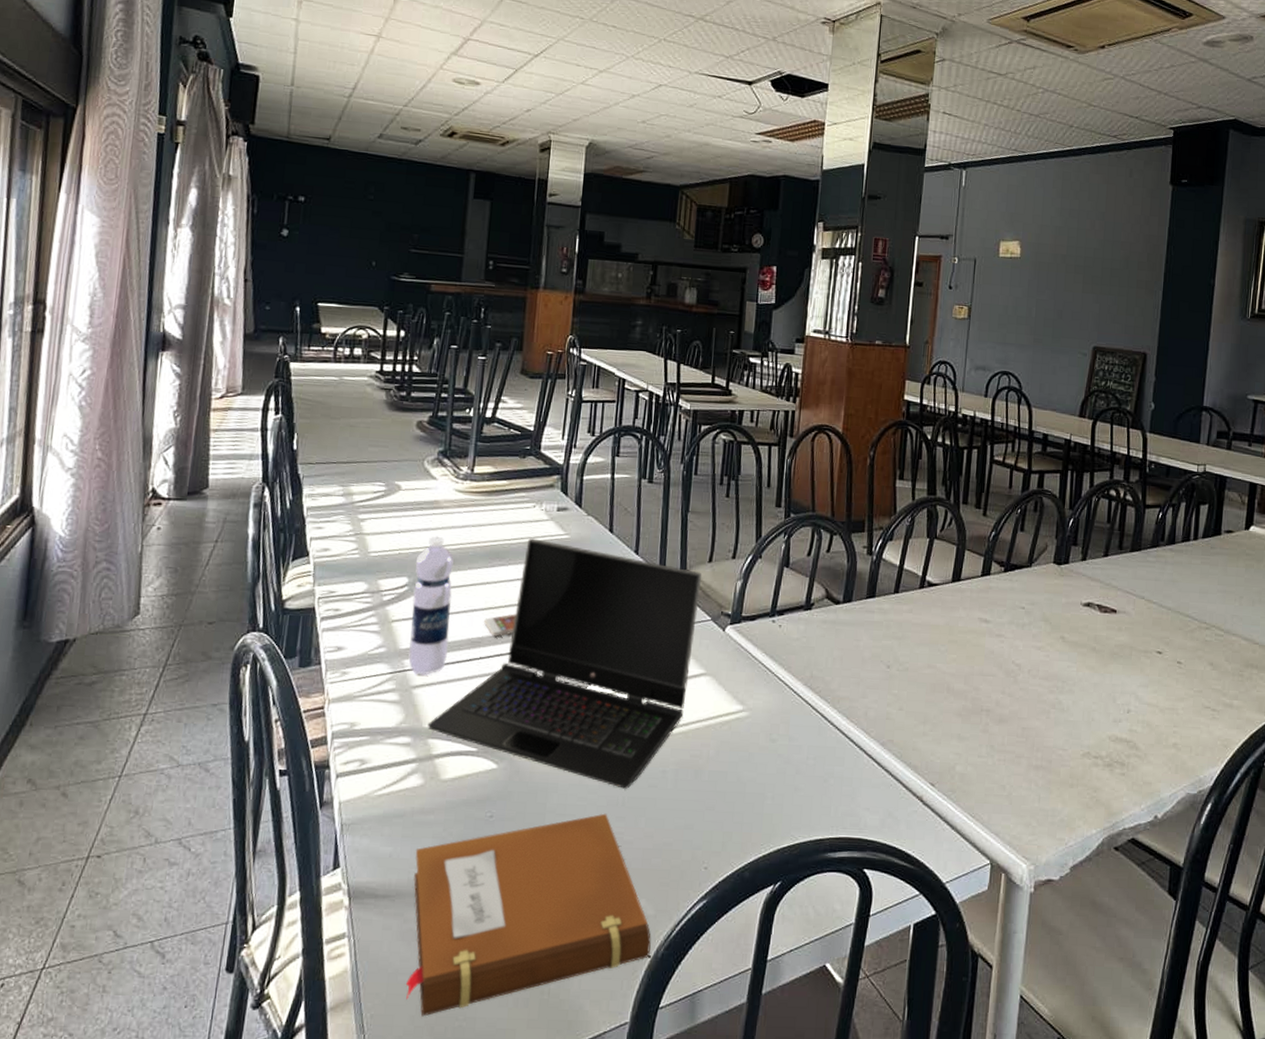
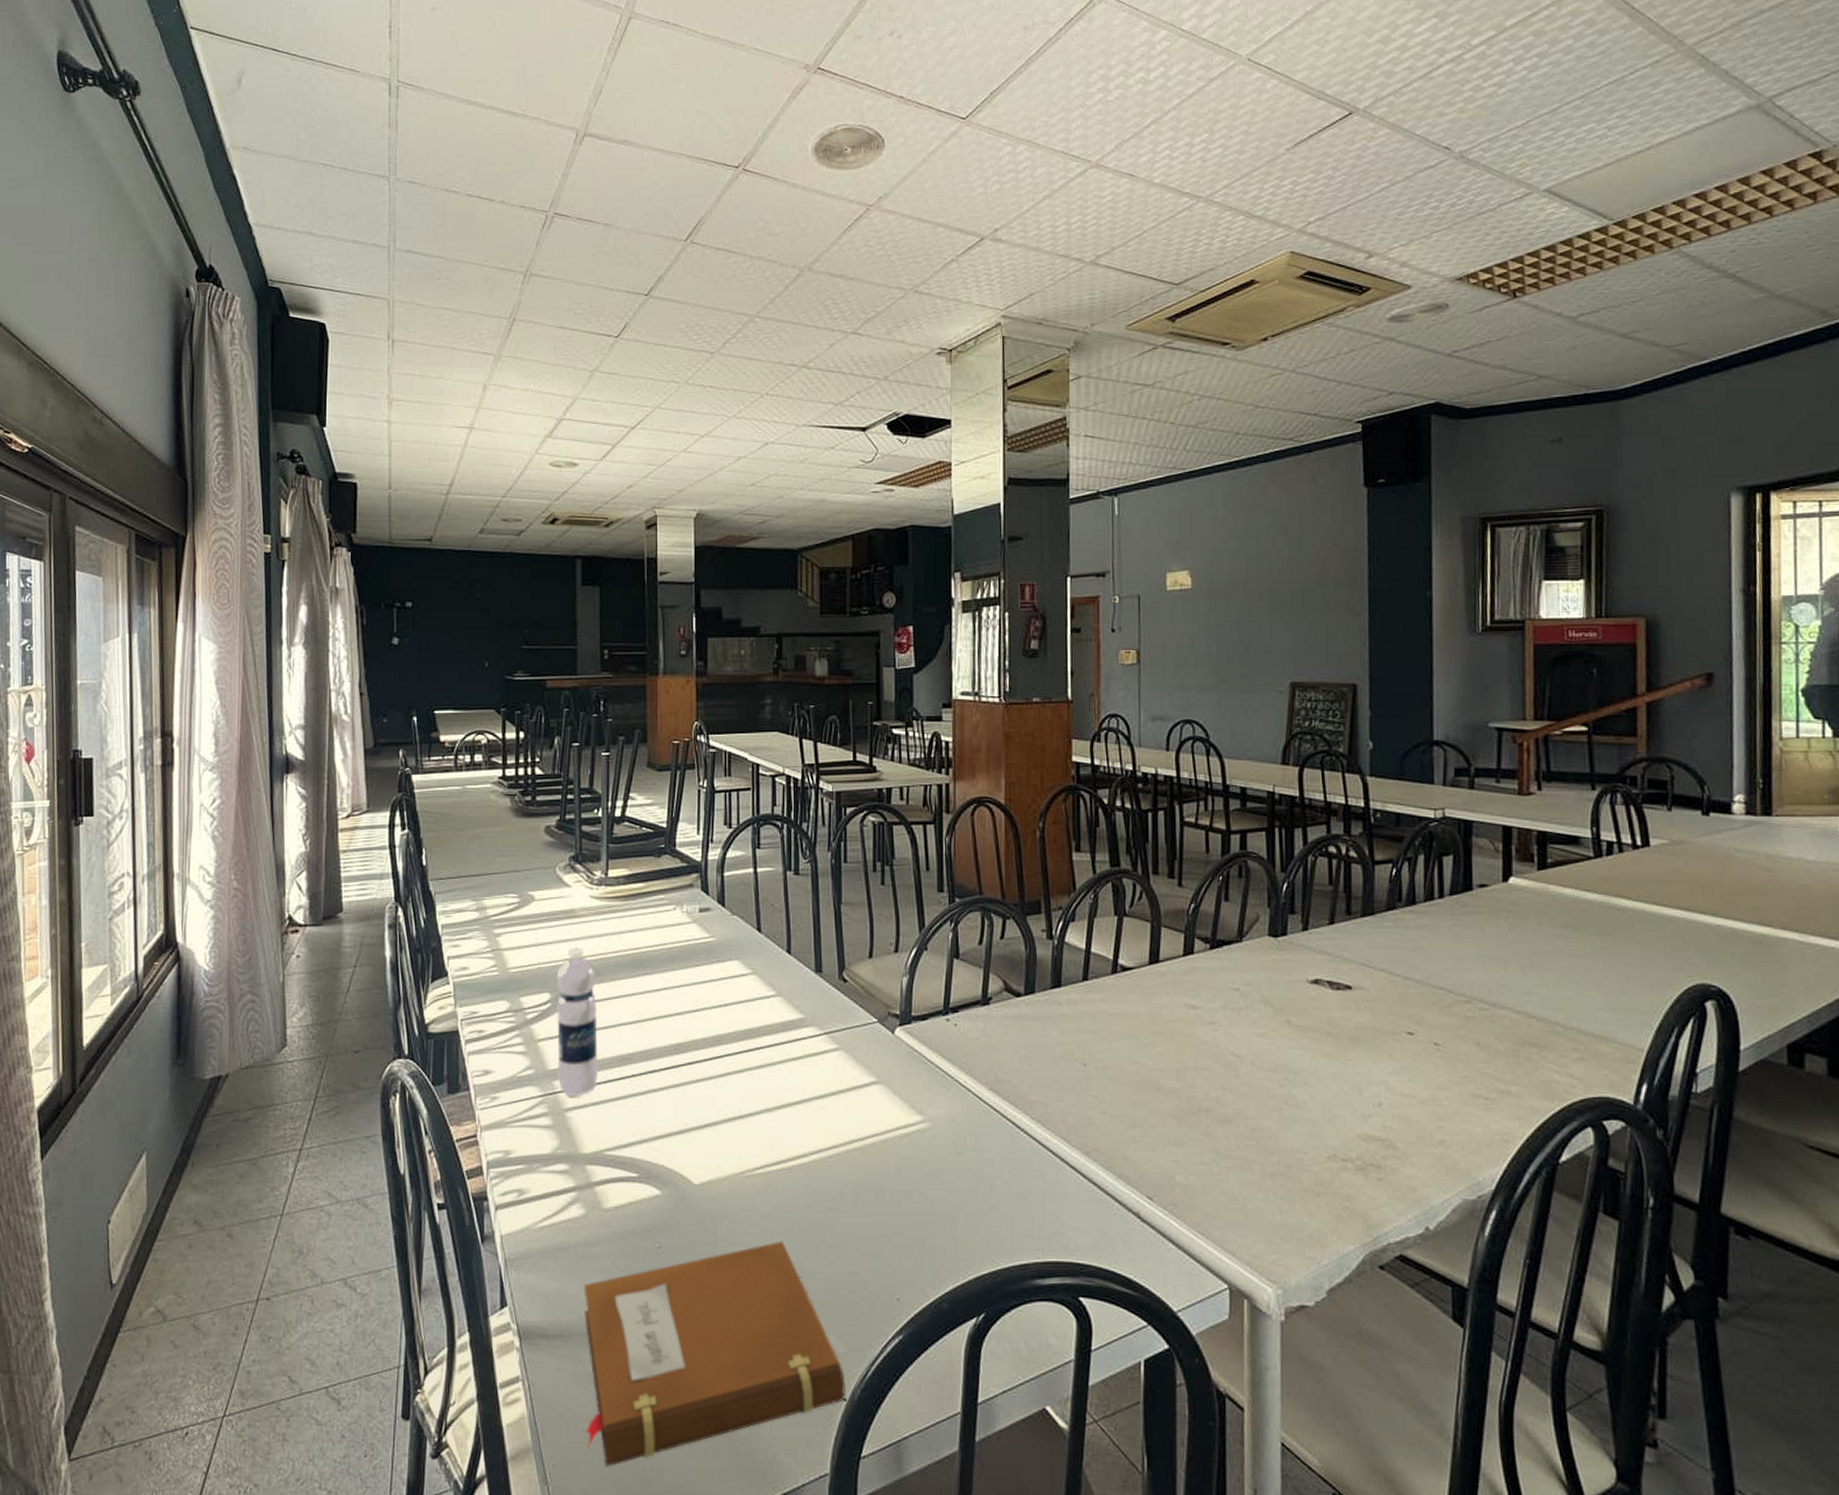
laptop computer: present [427,538,702,789] -> none [584,943,863,1213]
smartphone: present [484,613,516,637] -> none [633,1026,666,1052]

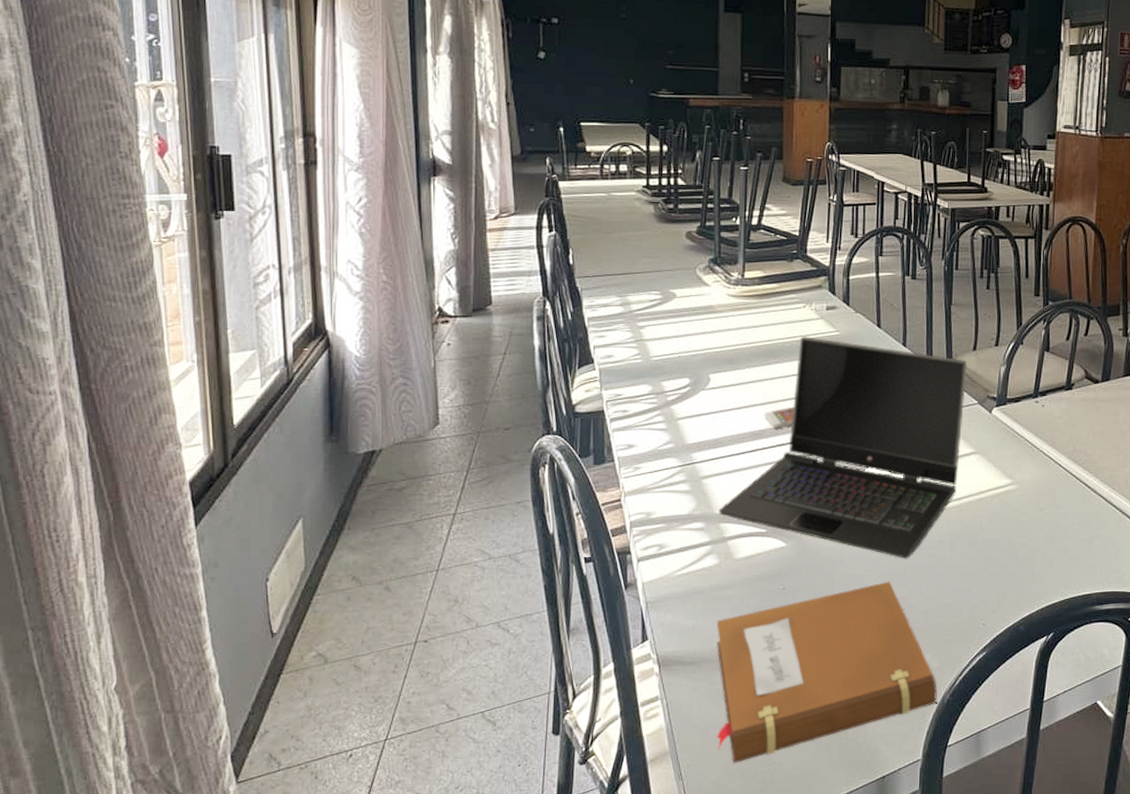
water bottle: present [556,947,598,1097] -> none [695,338,733,467]
laptop computer: none [584,943,863,1213] -> present [718,336,968,559]
smartphone: none [633,1026,666,1052] -> present [764,407,794,428]

